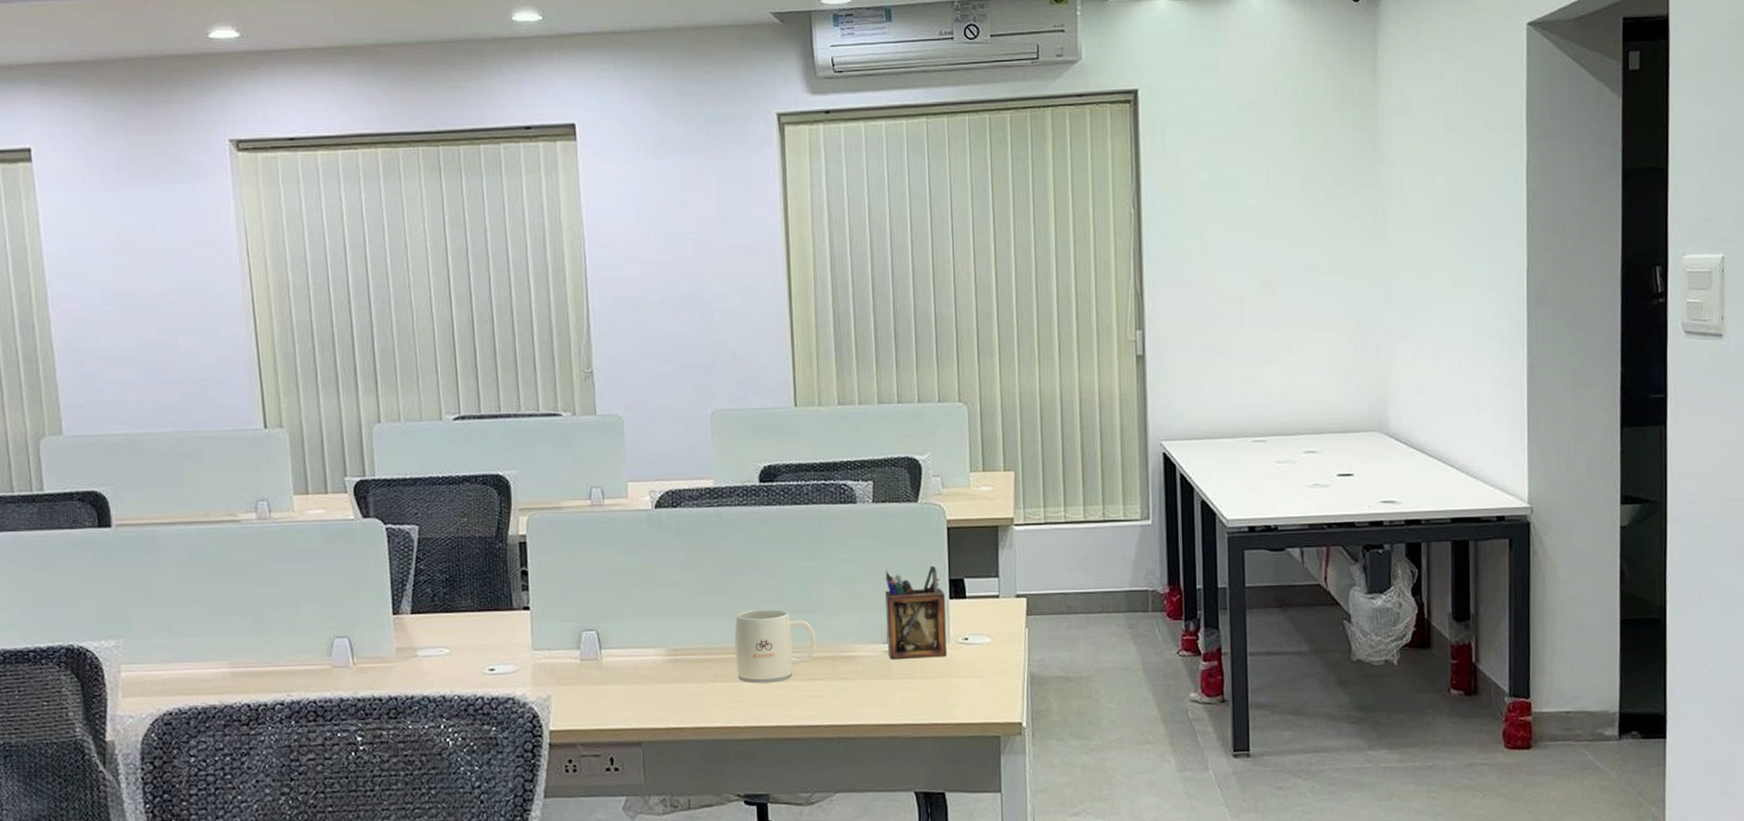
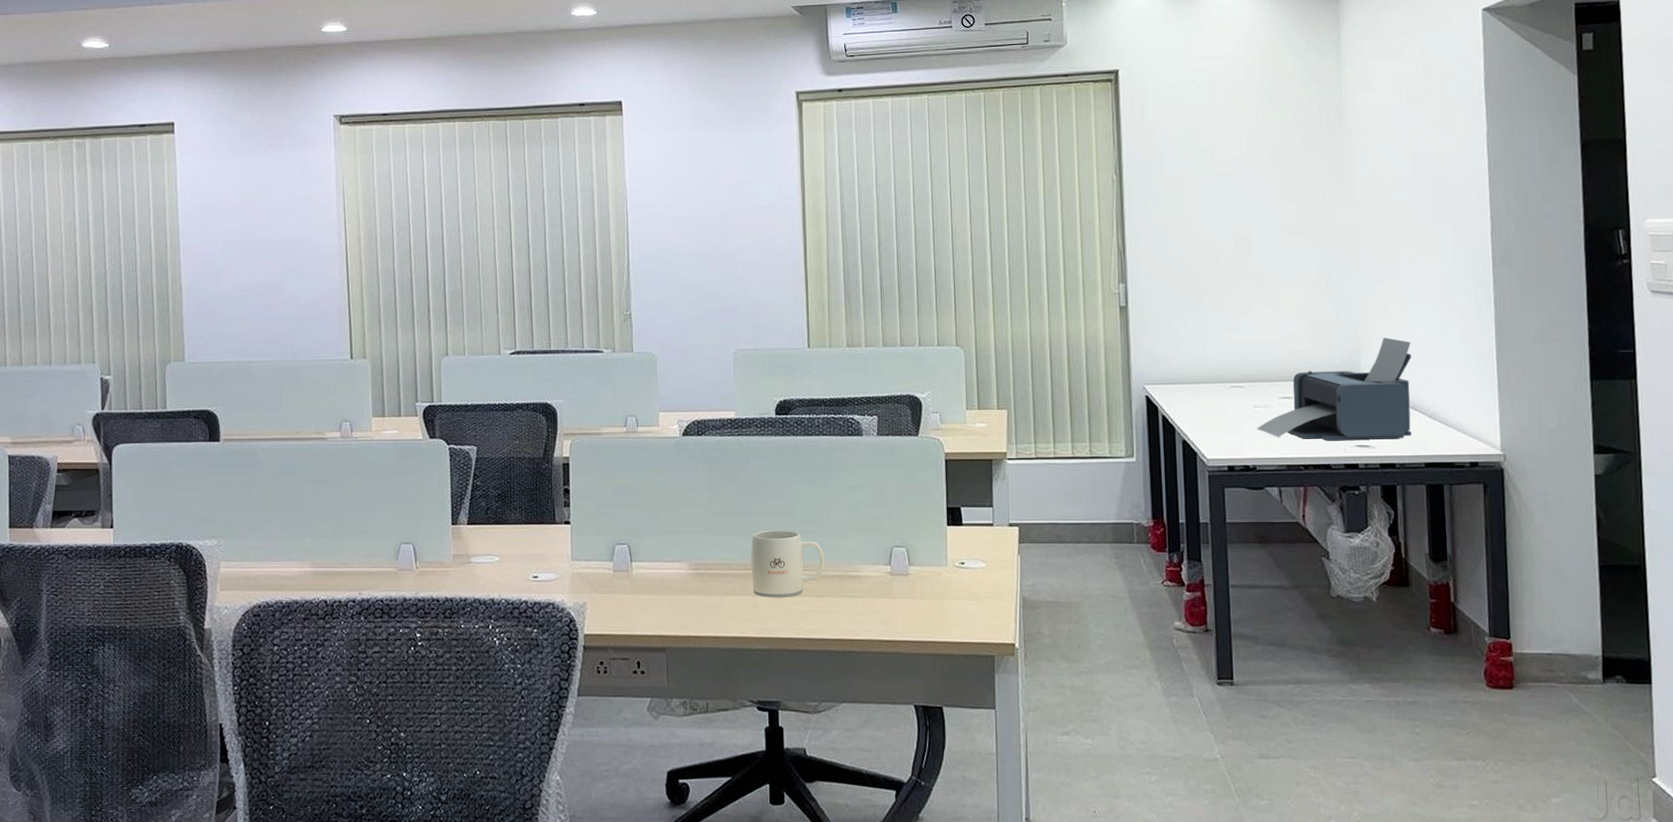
desk organizer: present [884,565,948,661] -> none [887,494,945,581]
printer: none [1279,385,1441,498] -> present [1257,337,1412,441]

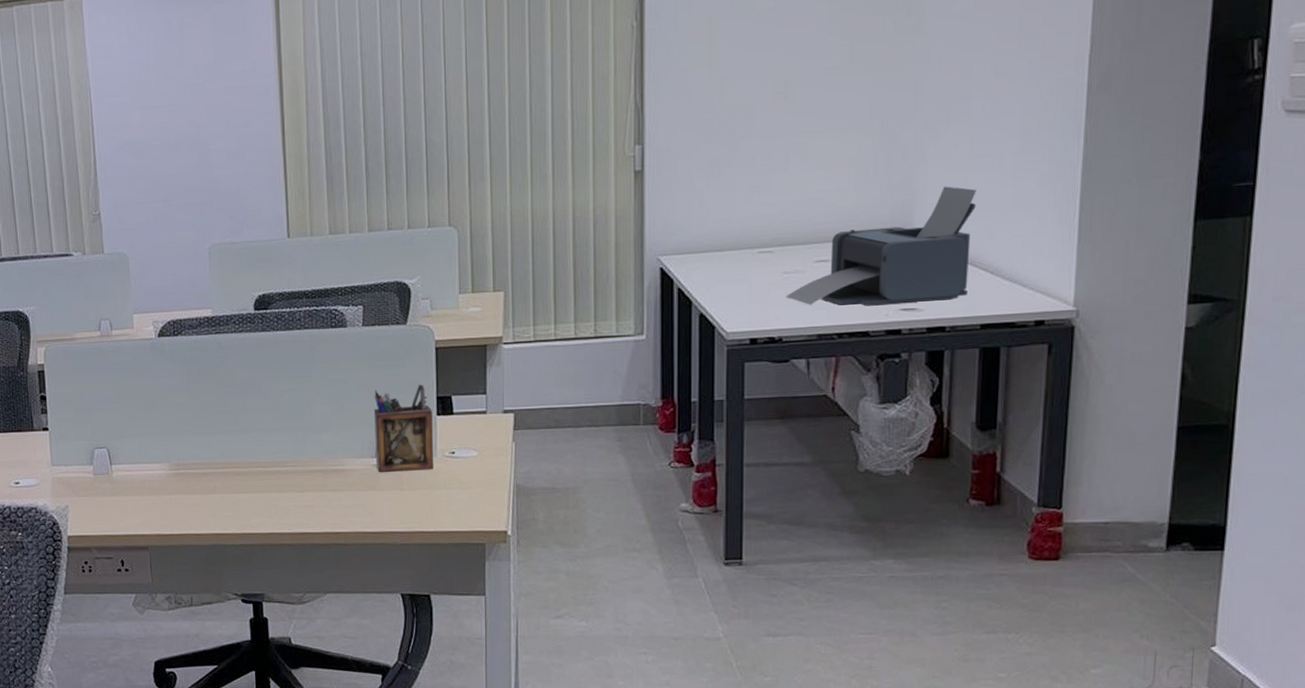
mug: present [751,529,825,598] -> none [231,427,308,495]
desk organizer: none [887,494,945,581] -> present [373,384,434,473]

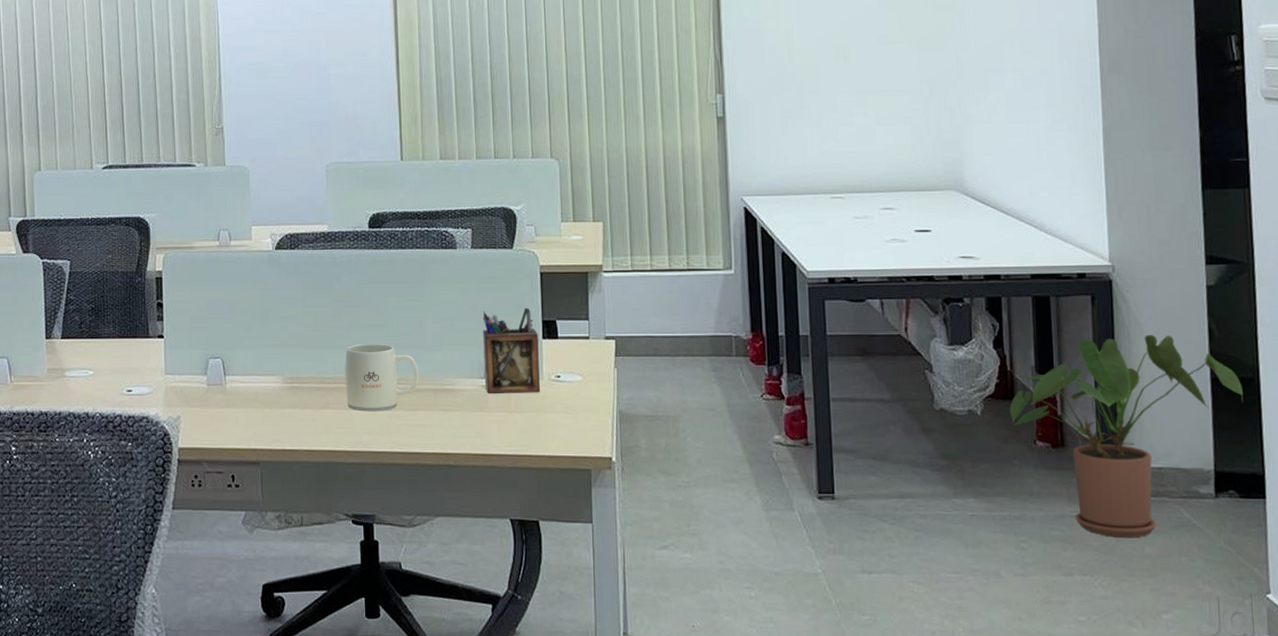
mug: none [231,427,308,495] -> present [345,343,420,412]
printer: present [786,186,977,306] -> none [858,147,1018,252]
house plant: none [942,382,1213,594] -> present [1009,335,1243,537]

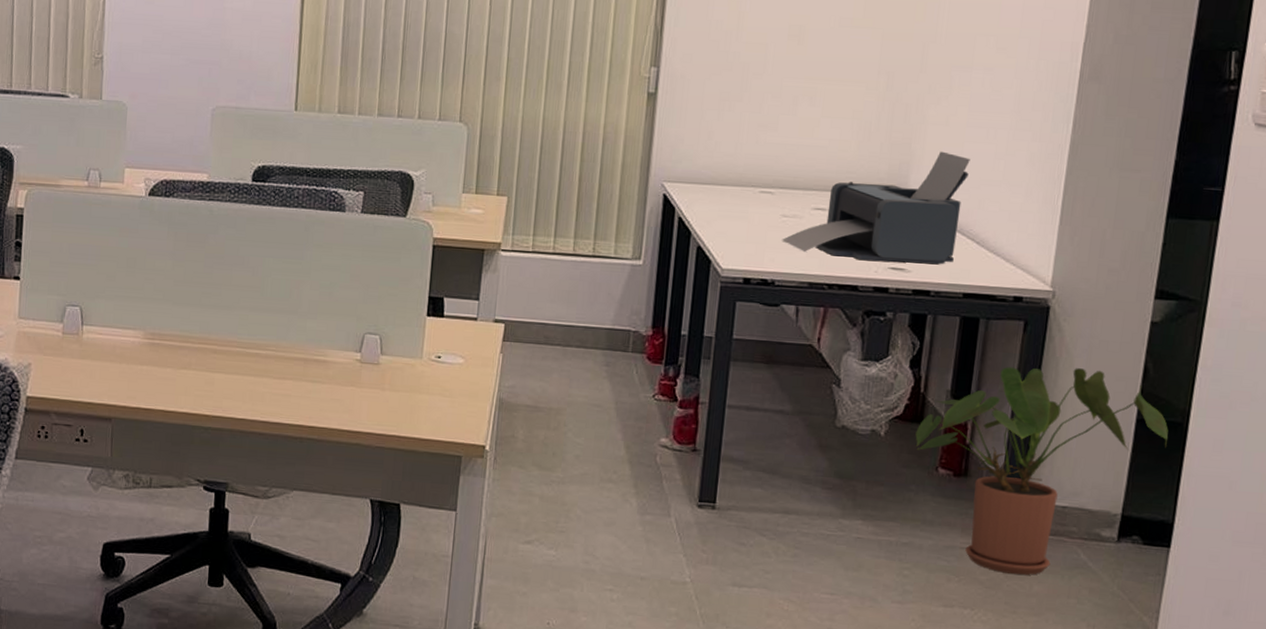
mug: present [345,343,420,412] -> none [210,304,291,377]
desk organizer: present [482,307,541,395] -> none [359,281,423,372]
printer: none [858,147,1018,252] -> present [782,151,970,265]

